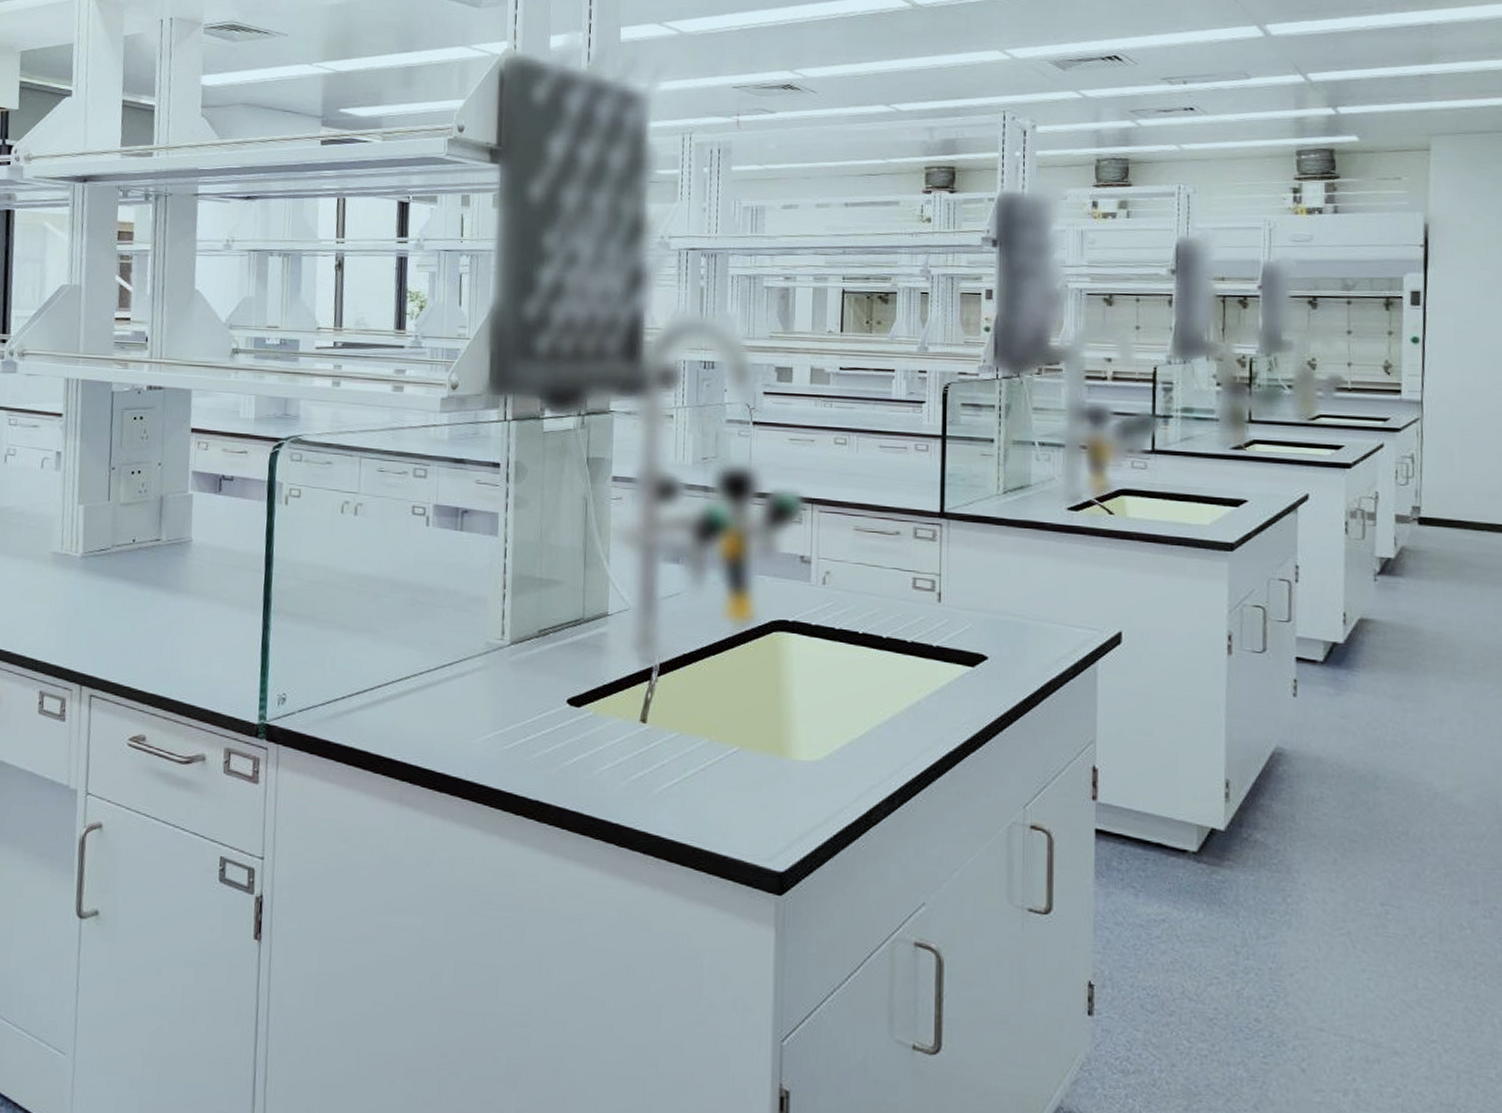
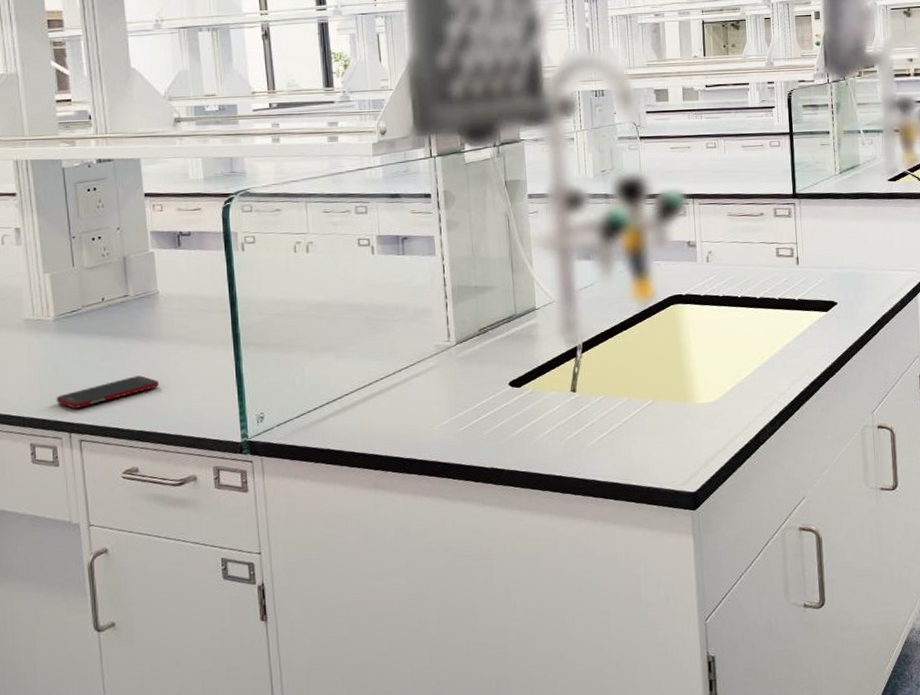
cell phone: none [72,631,180,659] -> present [56,375,160,409]

